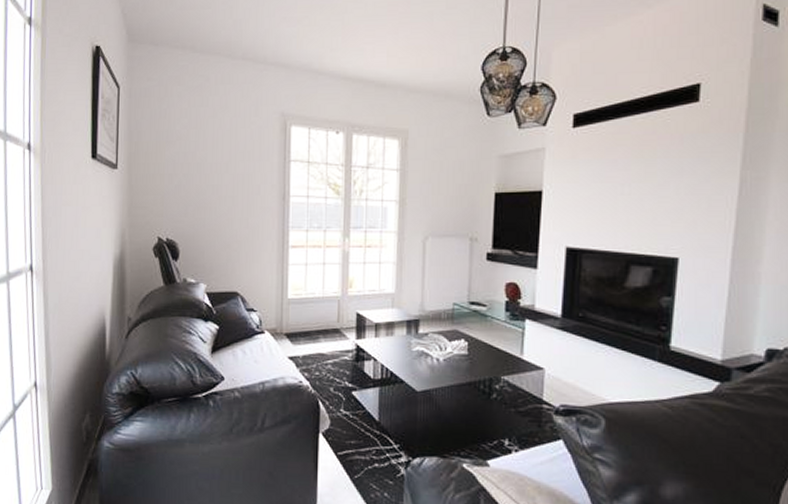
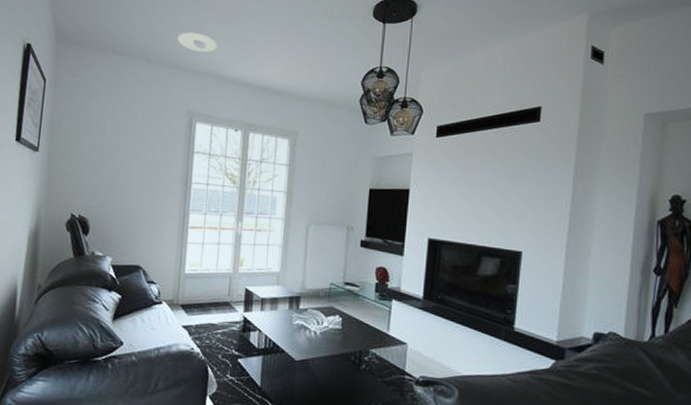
recessed light: none [264,20,311,43] -> present [177,32,217,52]

